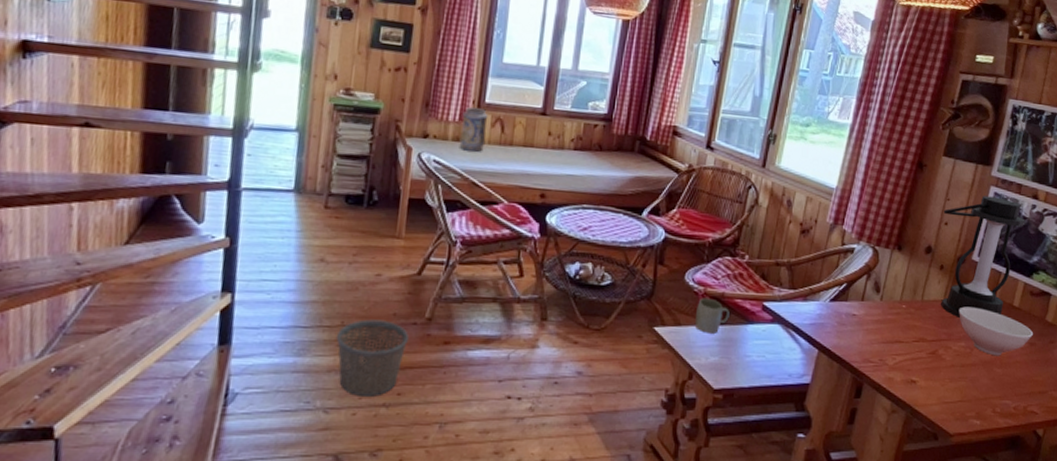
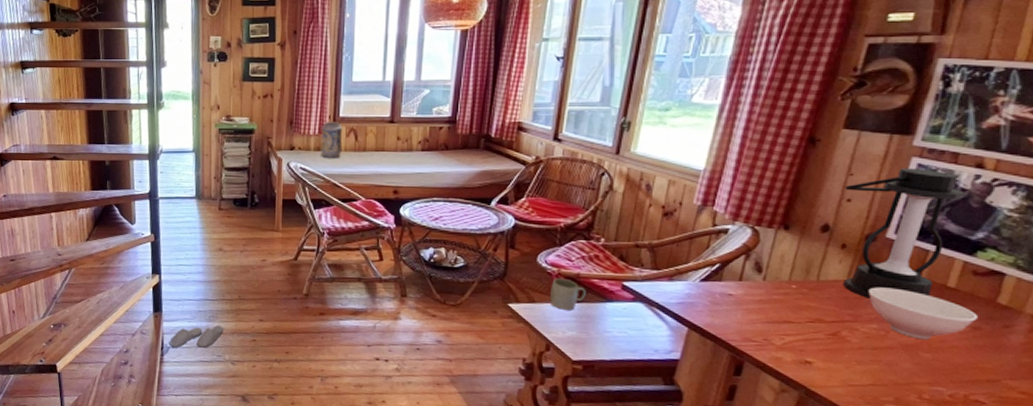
slippers: none [236,361,317,395] -> present [169,325,223,348]
basket: present [335,319,409,397] -> none [235,294,291,354]

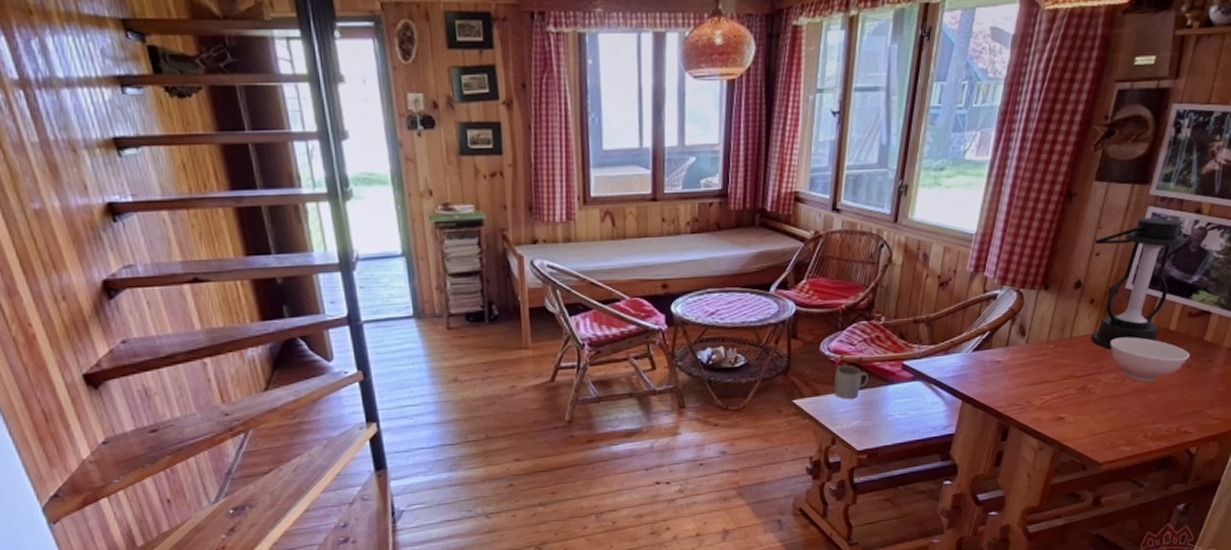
slippers: present [169,325,223,348] -> none [401,474,471,511]
decorative vase: present [320,122,343,159] -> none [569,204,598,252]

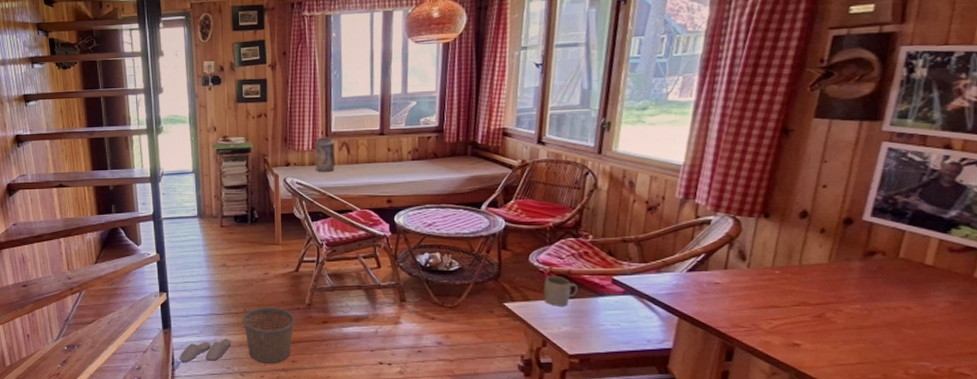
slippers: none [401,474,471,511] -> present [179,339,231,363]
basket: none [483,428,553,500] -> present [241,307,295,364]
decorative vase: none [569,204,598,252] -> present [314,137,336,173]
lantern: present [1091,217,1186,350] -> none [819,152,935,280]
bowl: present [1110,336,1191,383] -> none [849,268,958,317]

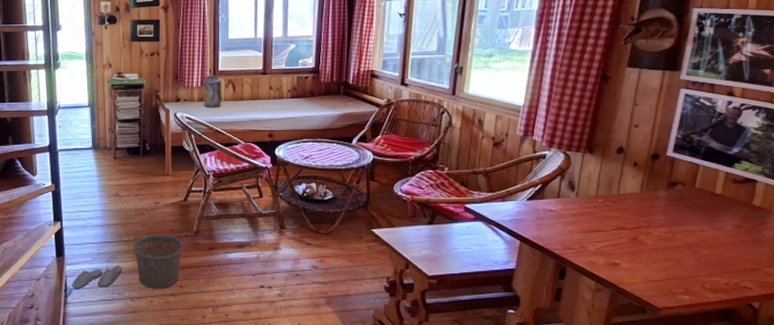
mug: present [543,275,578,306] -> none [405,204,436,232]

